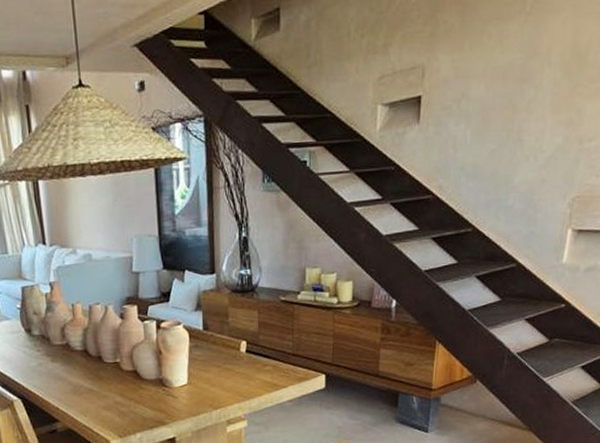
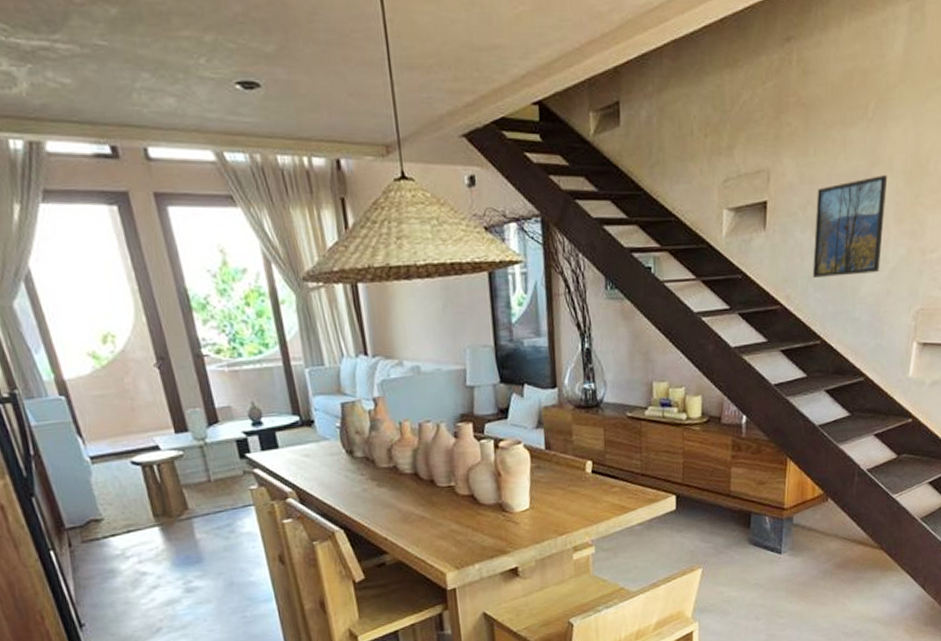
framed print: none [465,67,545,168] -> present [812,175,888,278]

